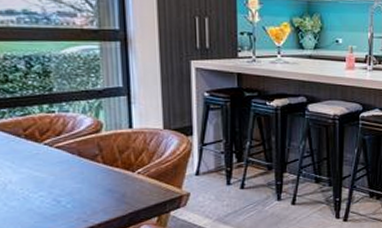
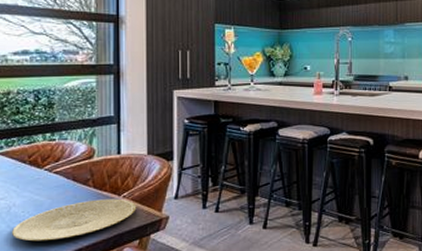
plate: none [10,175,154,220] -> present [12,199,137,242]

